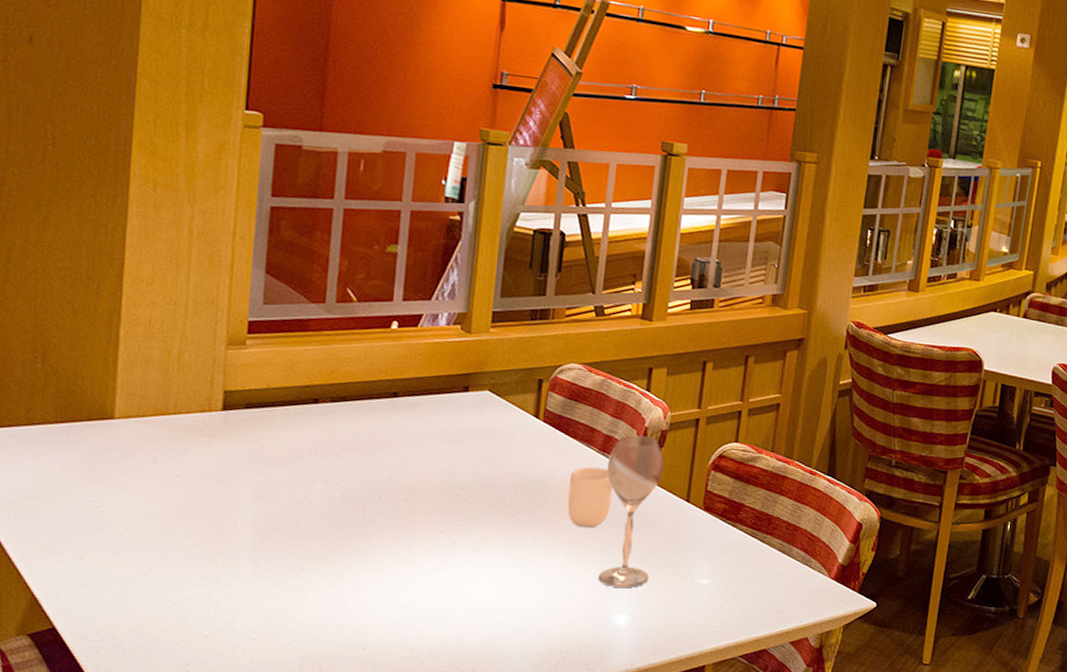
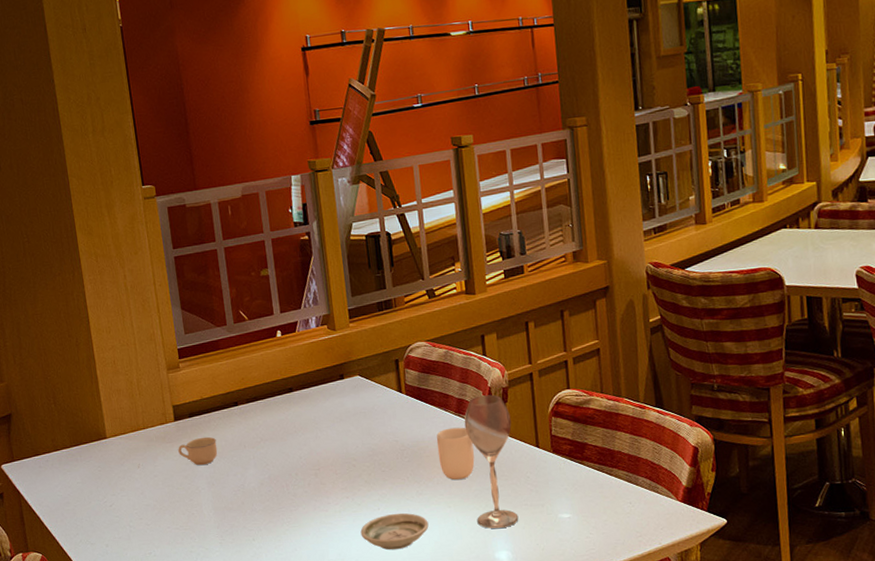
cup: none [218,435,277,471] -> present [178,436,218,466]
saucer: none [449,557,539,601] -> present [360,513,429,550]

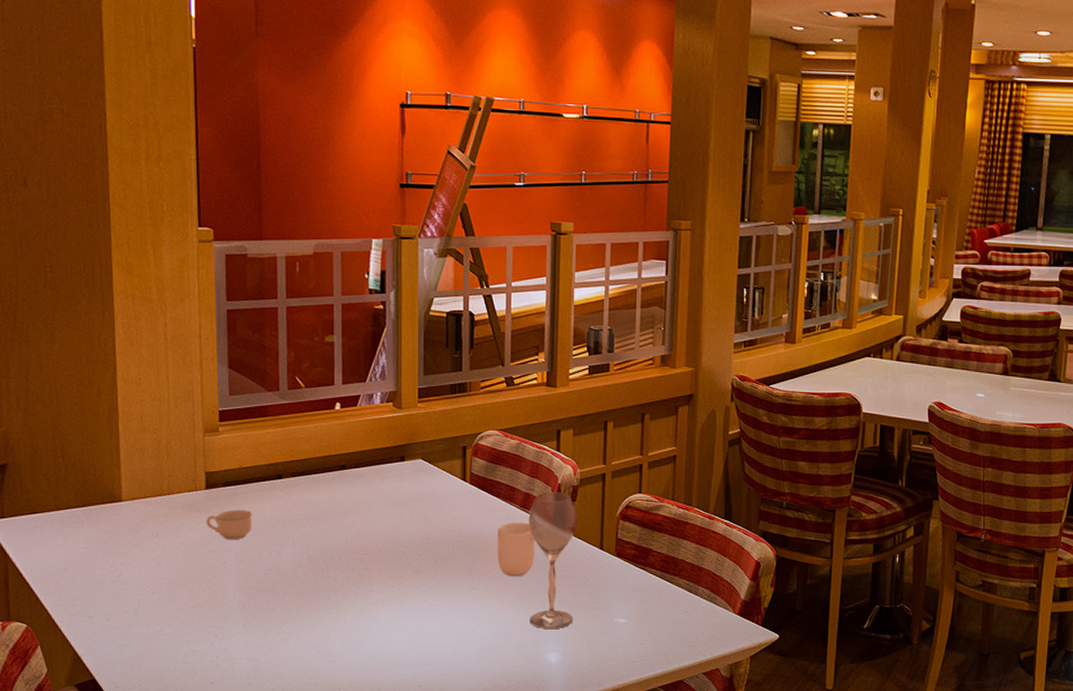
saucer: present [360,513,429,550] -> none [403,606,478,645]

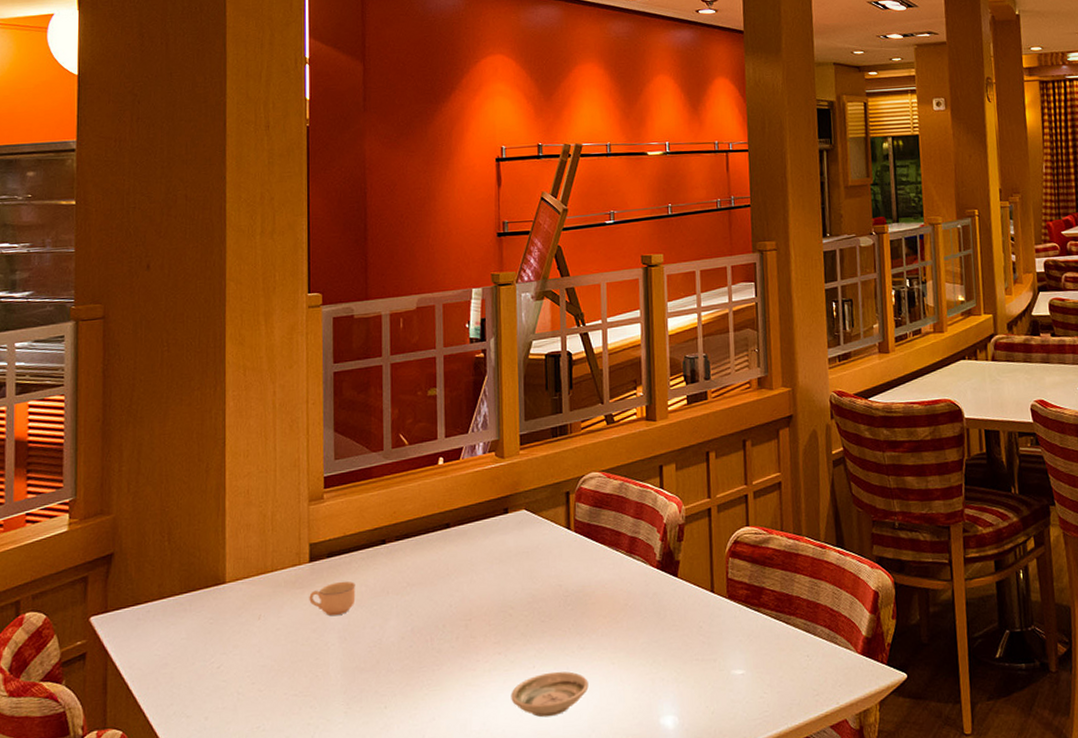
saucer: none [403,606,478,645] -> present [511,671,589,717]
cup: present [497,522,536,577] -> none [604,569,645,632]
wineglass: present [528,492,578,630] -> none [635,532,688,689]

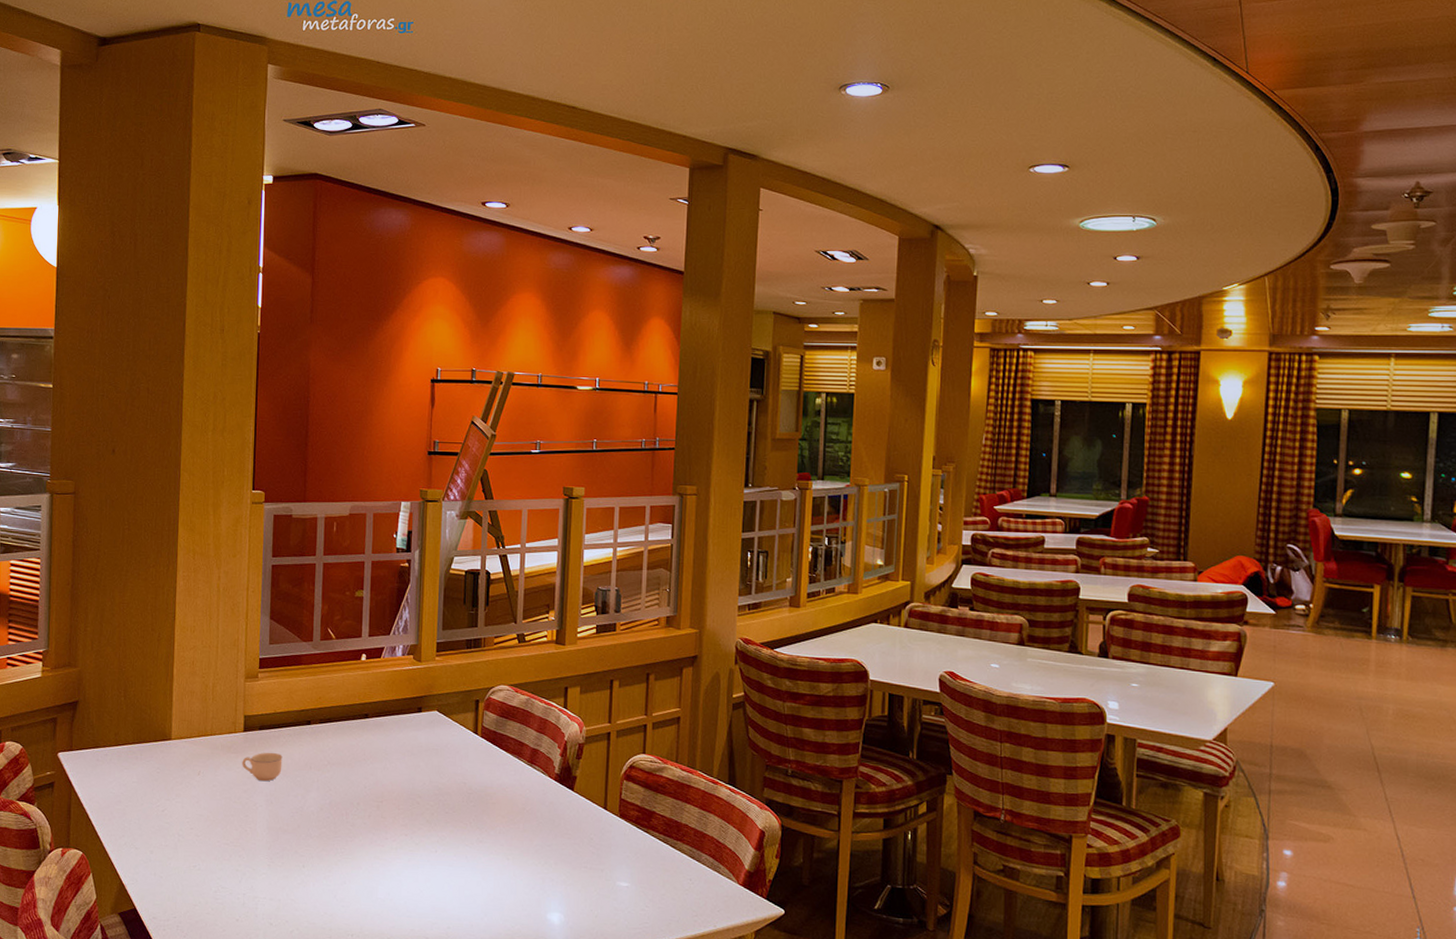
saucer: present [511,671,589,717] -> none [414,858,484,897]

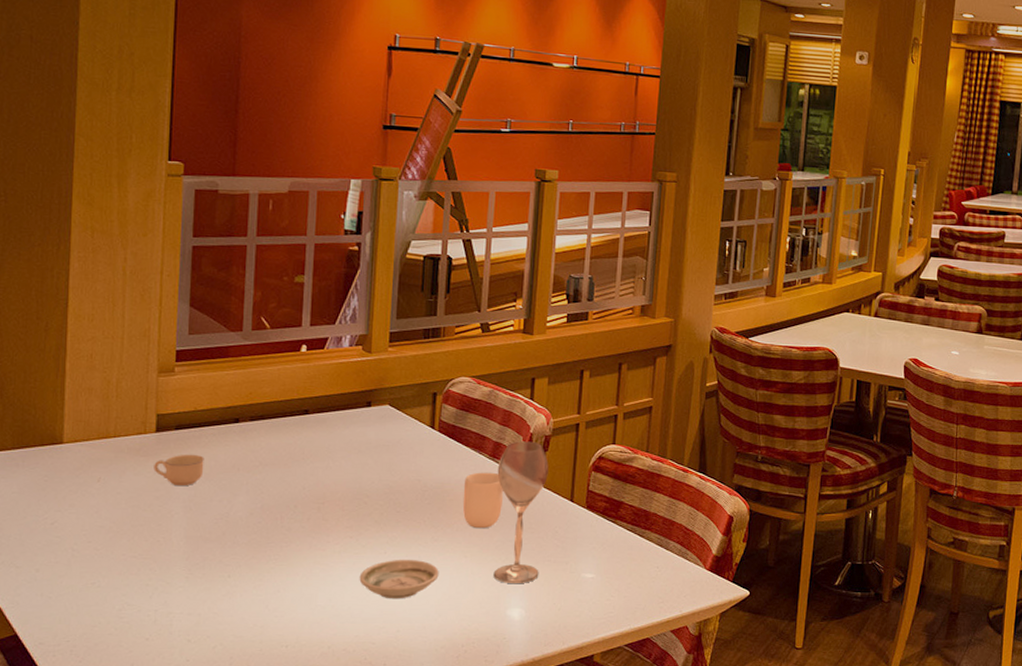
saucer: none [414,858,484,897] -> present [359,559,439,599]
cup: none [504,777,542,833] -> present [462,472,504,529]
wineglass: none [534,748,583,889] -> present [493,441,549,584]

